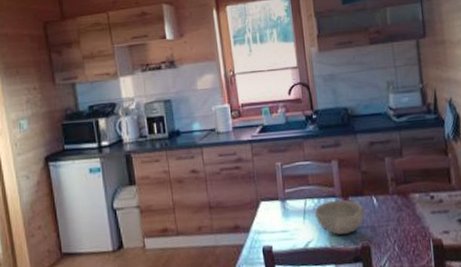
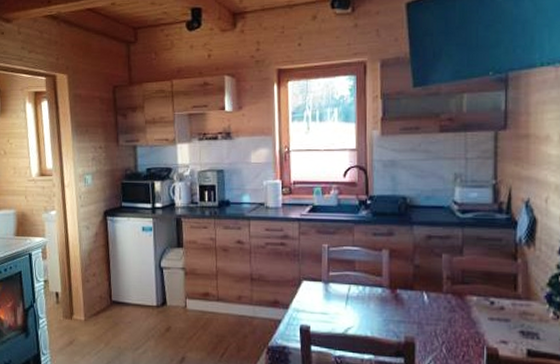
bowl: present [315,200,365,235] -> none [359,290,412,326]

